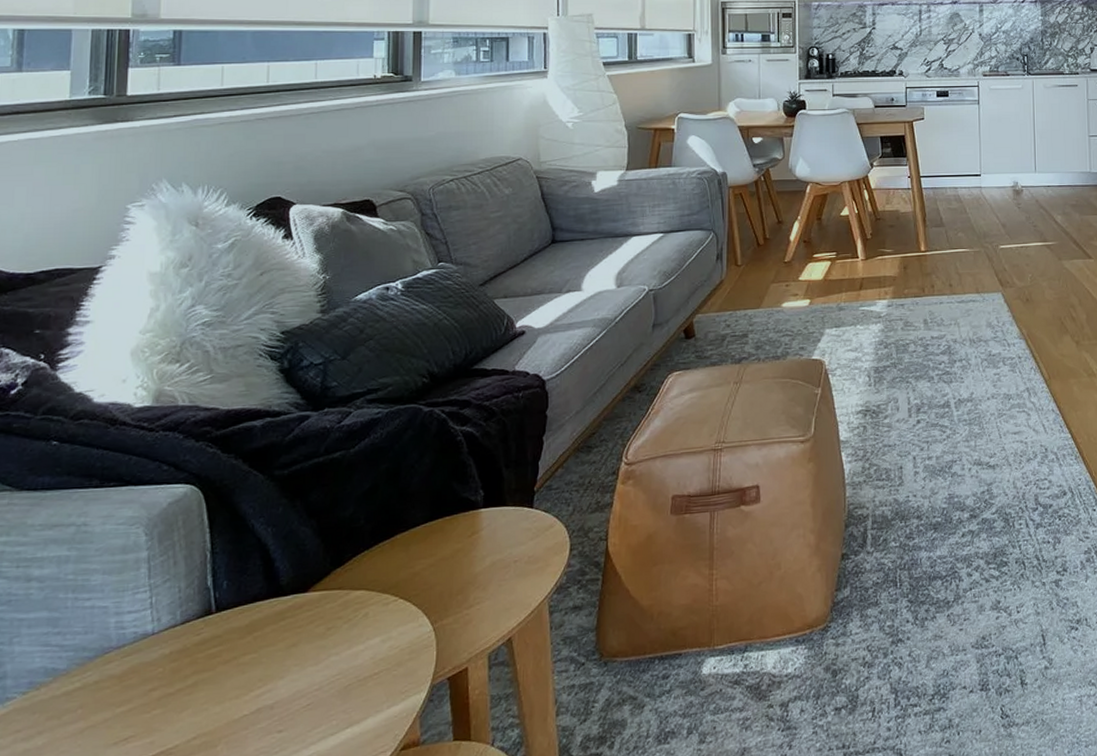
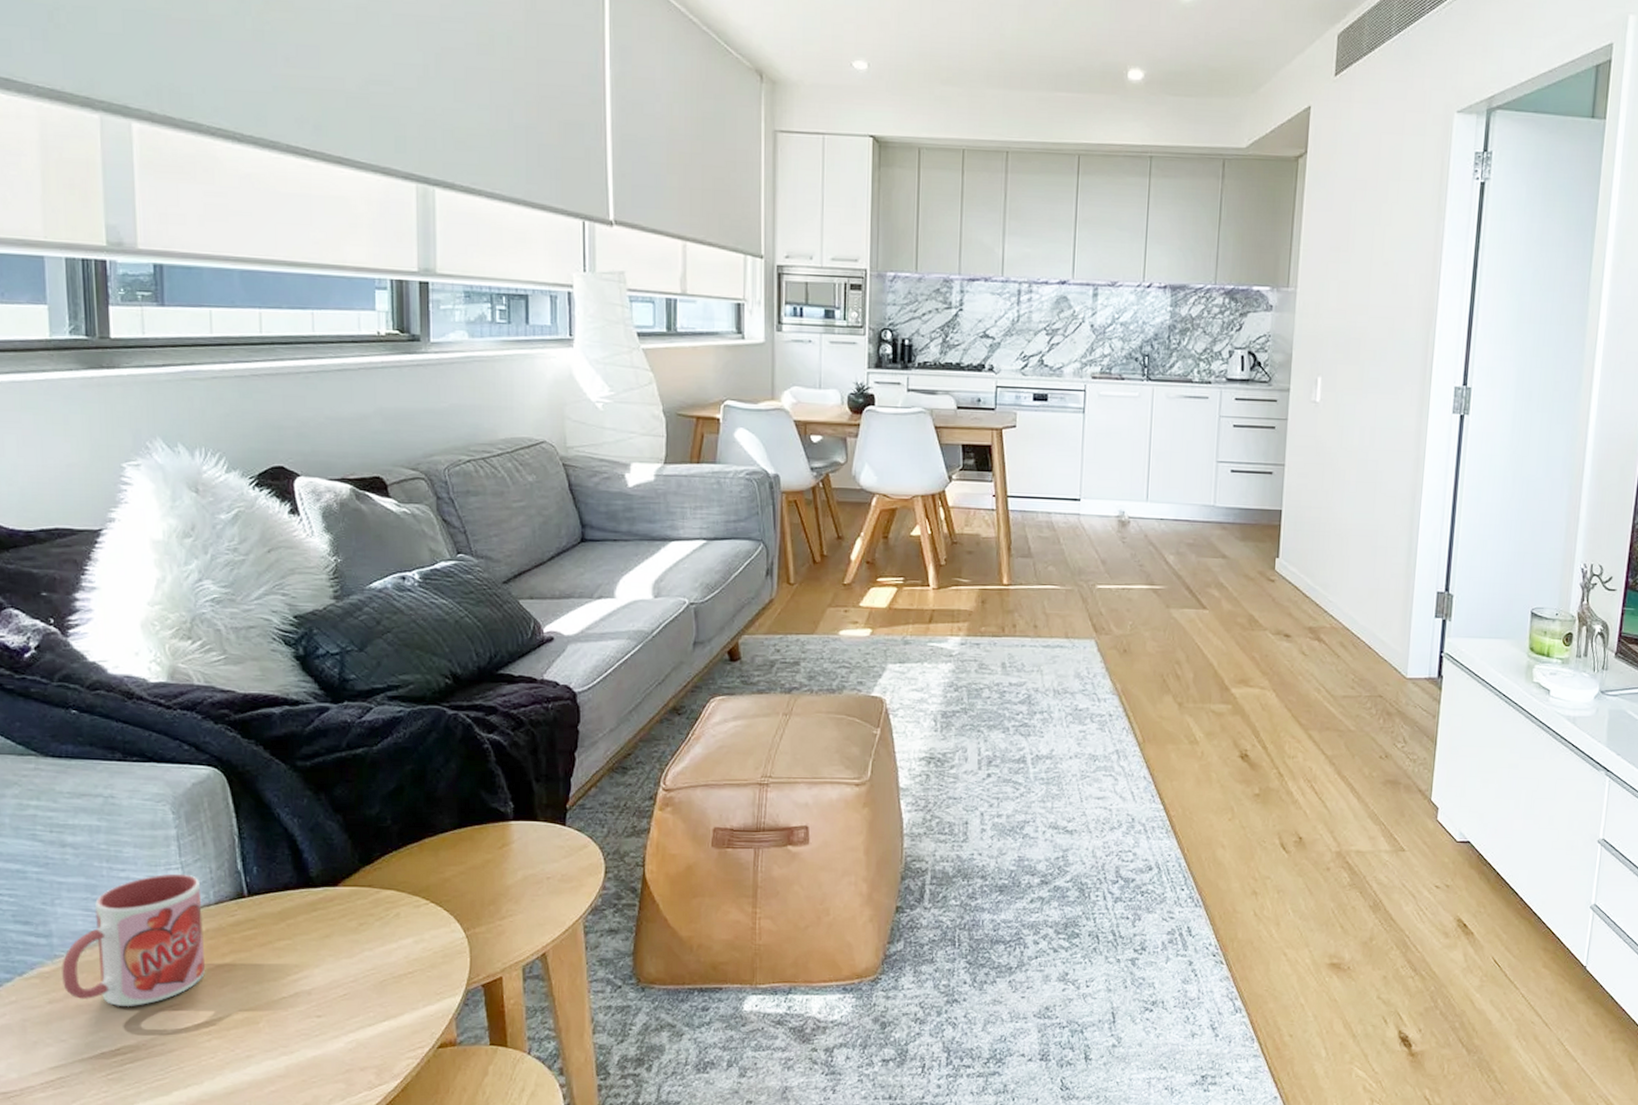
mug: none [12,596,168,746] -> present [62,873,205,1007]

